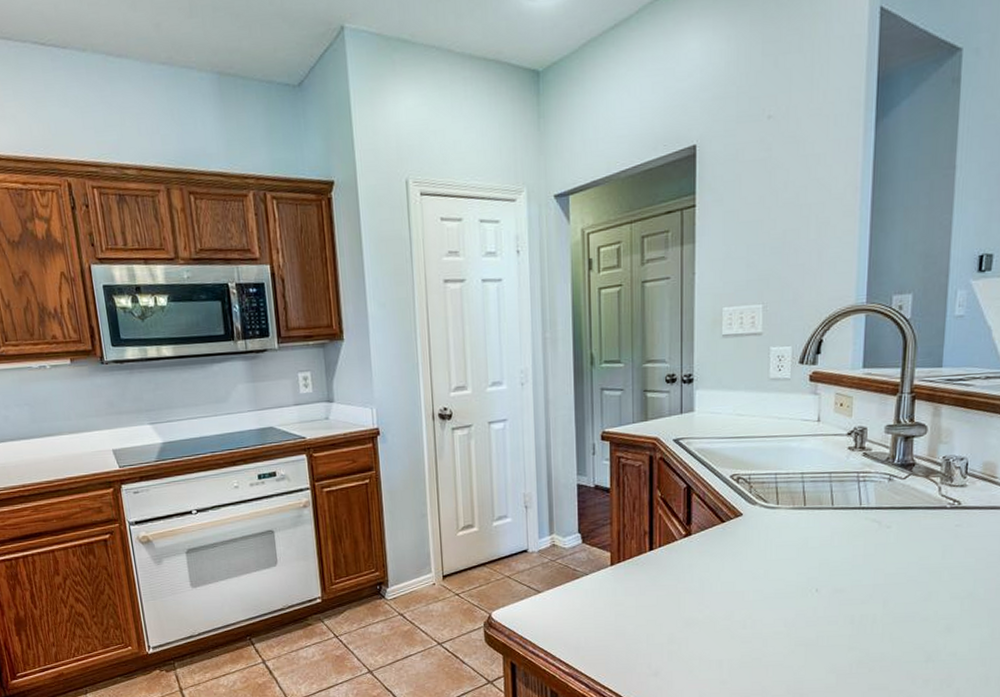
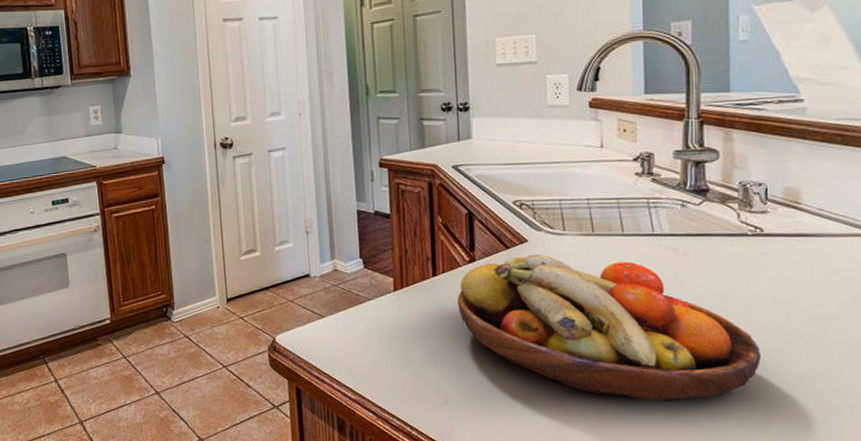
fruit bowl: none [672,527,948,667] -> present [457,254,761,401]

